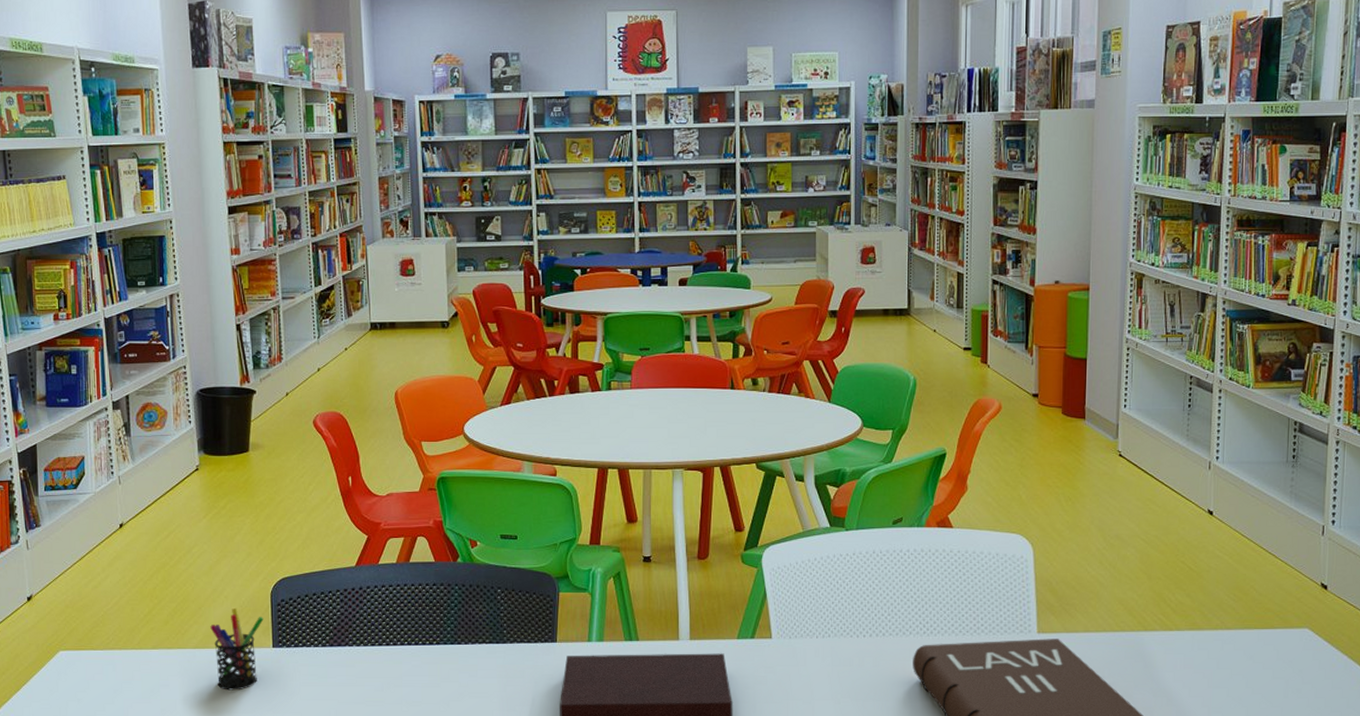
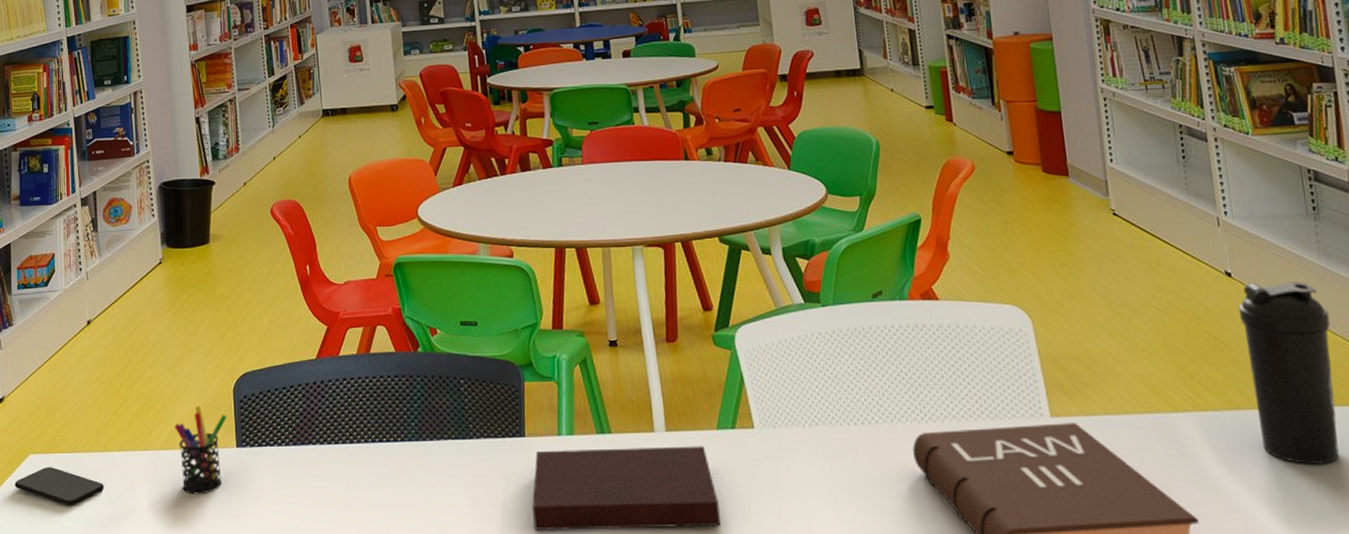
smartphone: none [44,663,138,700] -> present [14,467,104,506]
water bottle: none [1213,521,1290,677] -> present [1238,281,1340,464]

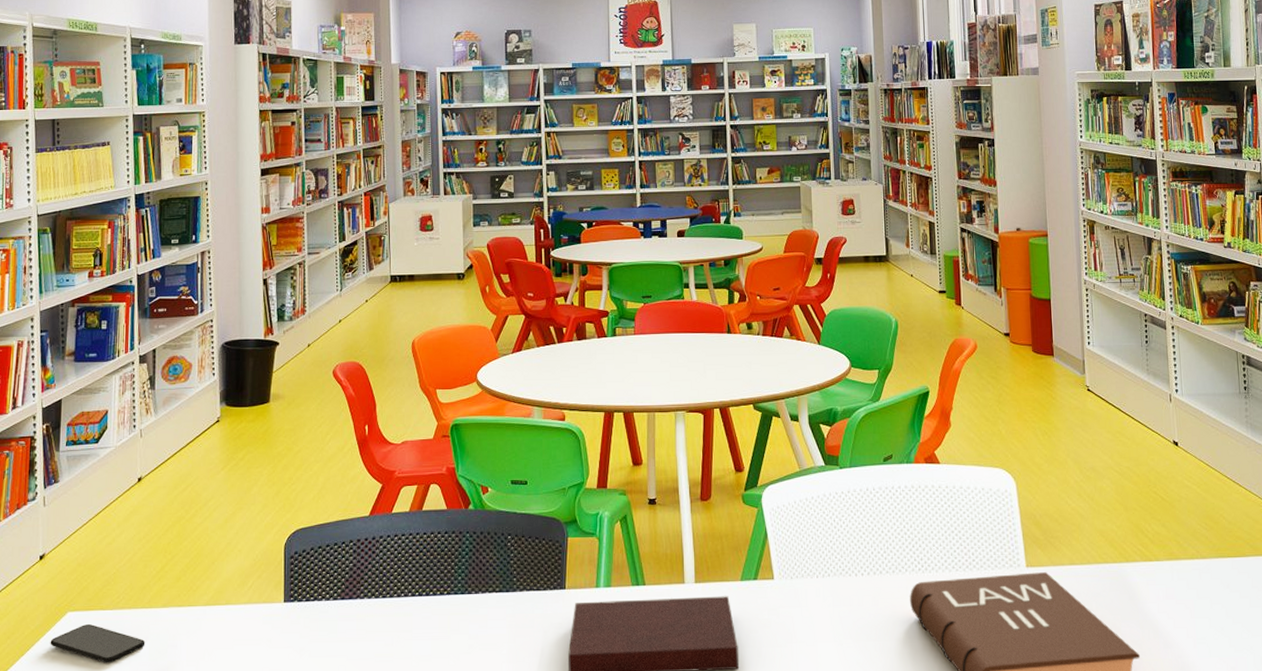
pen holder: present [175,405,227,495] -> none [222,561,276,650]
water bottle: present [1238,281,1340,464] -> none [1182,450,1253,606]

